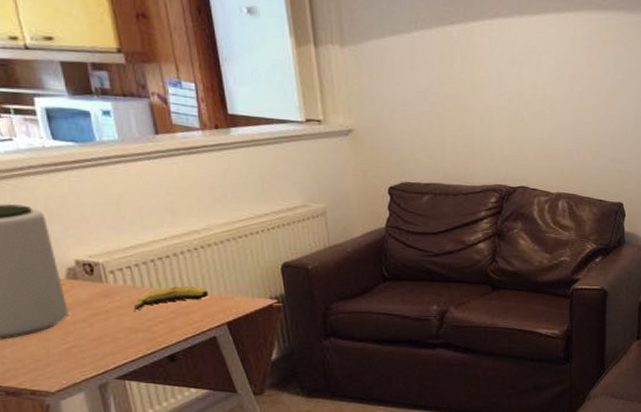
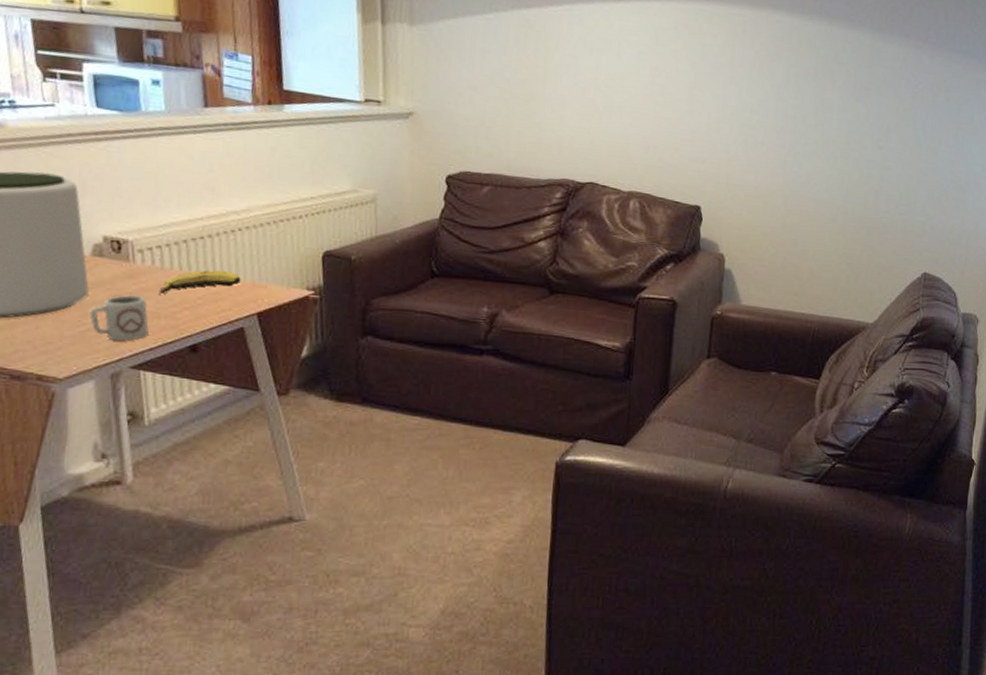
cup: none [72,313,129,355] -> present [90,295,149,341]

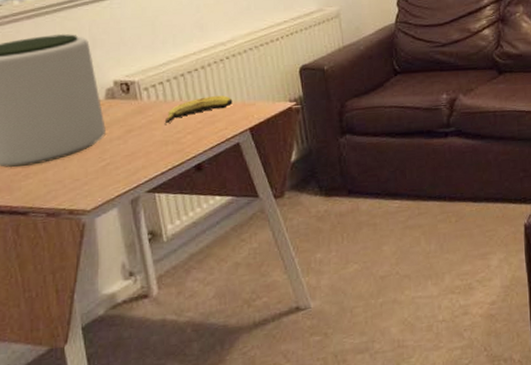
cup: present [90,295,149,341] -> none [108,128,159,171]

